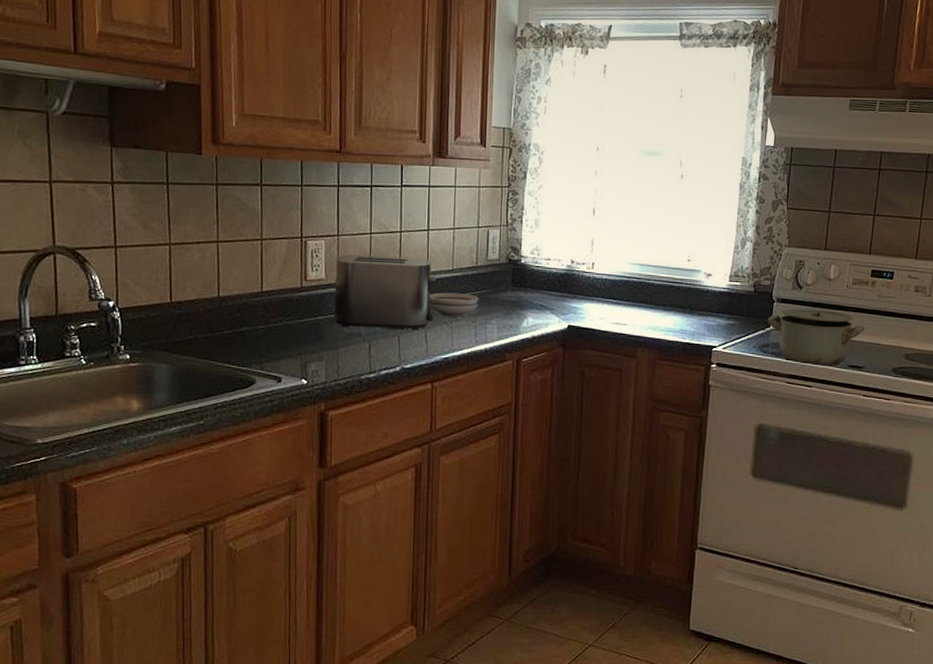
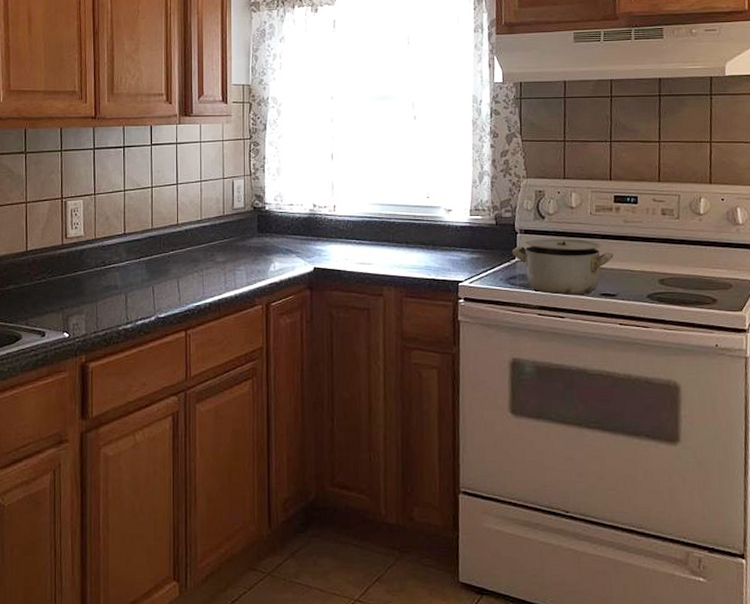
toaster: present [334,254,436,330] -> none [92,211,186,280]
bowl: present [429,292,479,317] -> none [180,242,227,266]

